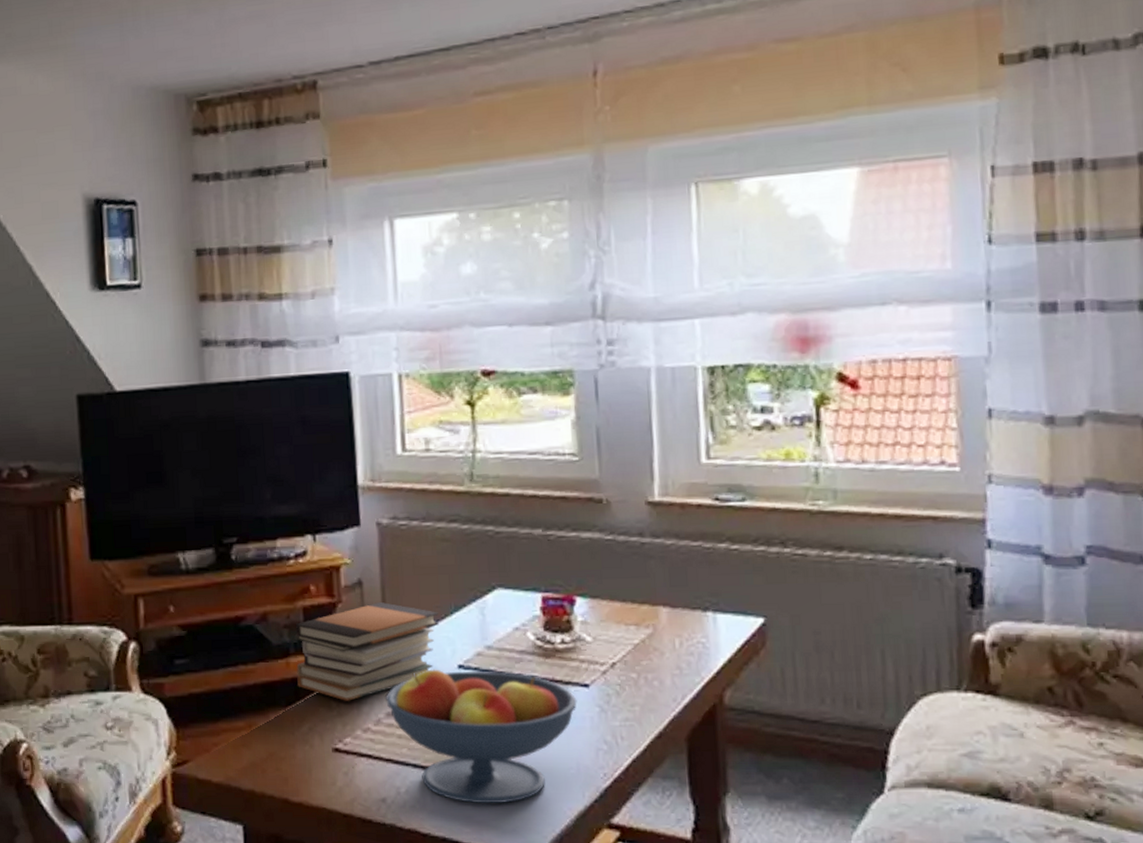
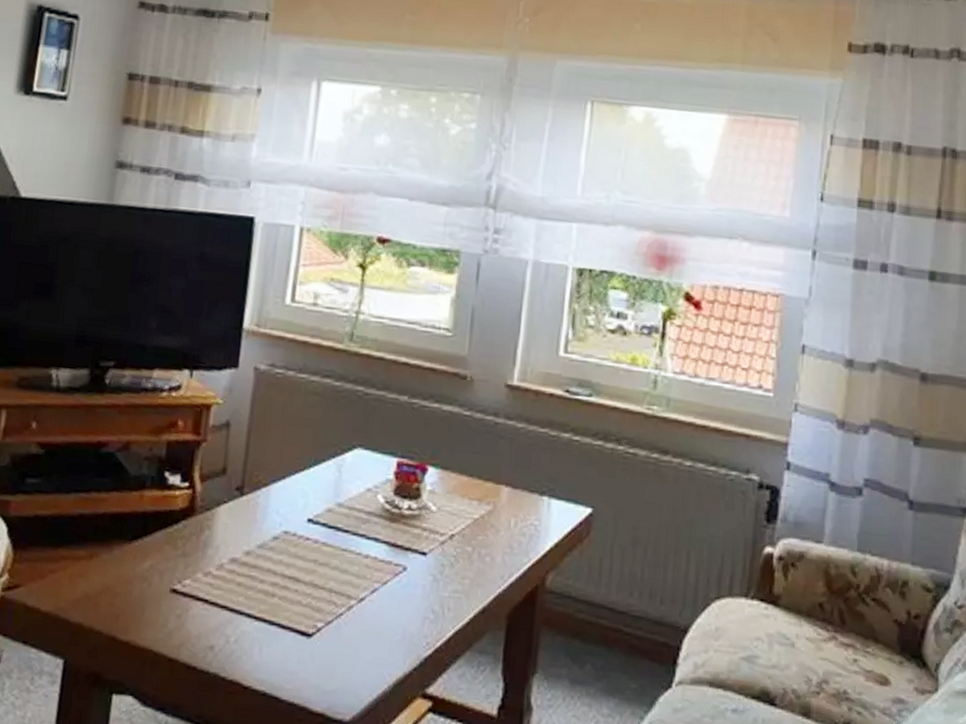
book stack: present [294,602,439,701] -> none [147,446,298,542]
fruit bowl: present [385,669,577,804] -> none [232,519,414,663]

